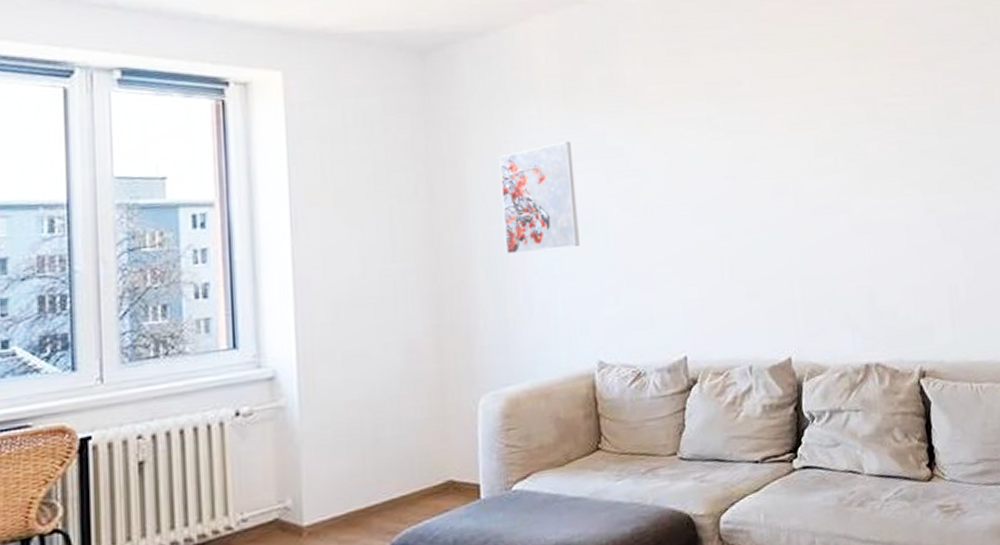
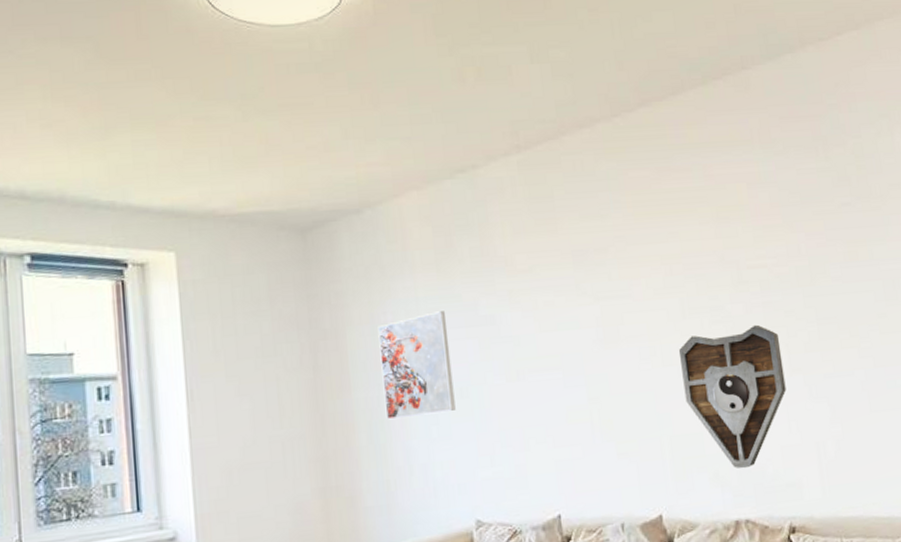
decorative shield: none [812,164,920,311] -> present [679,324,786,469]

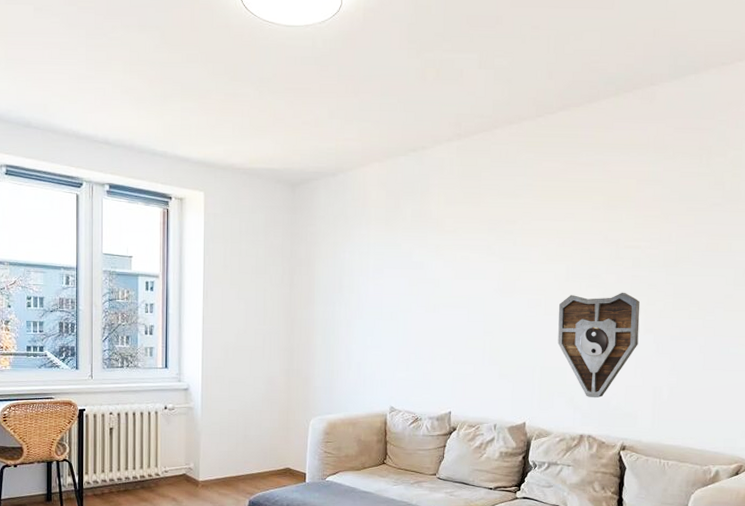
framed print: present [377,311,456,420] -> none [336,255,388,329]

